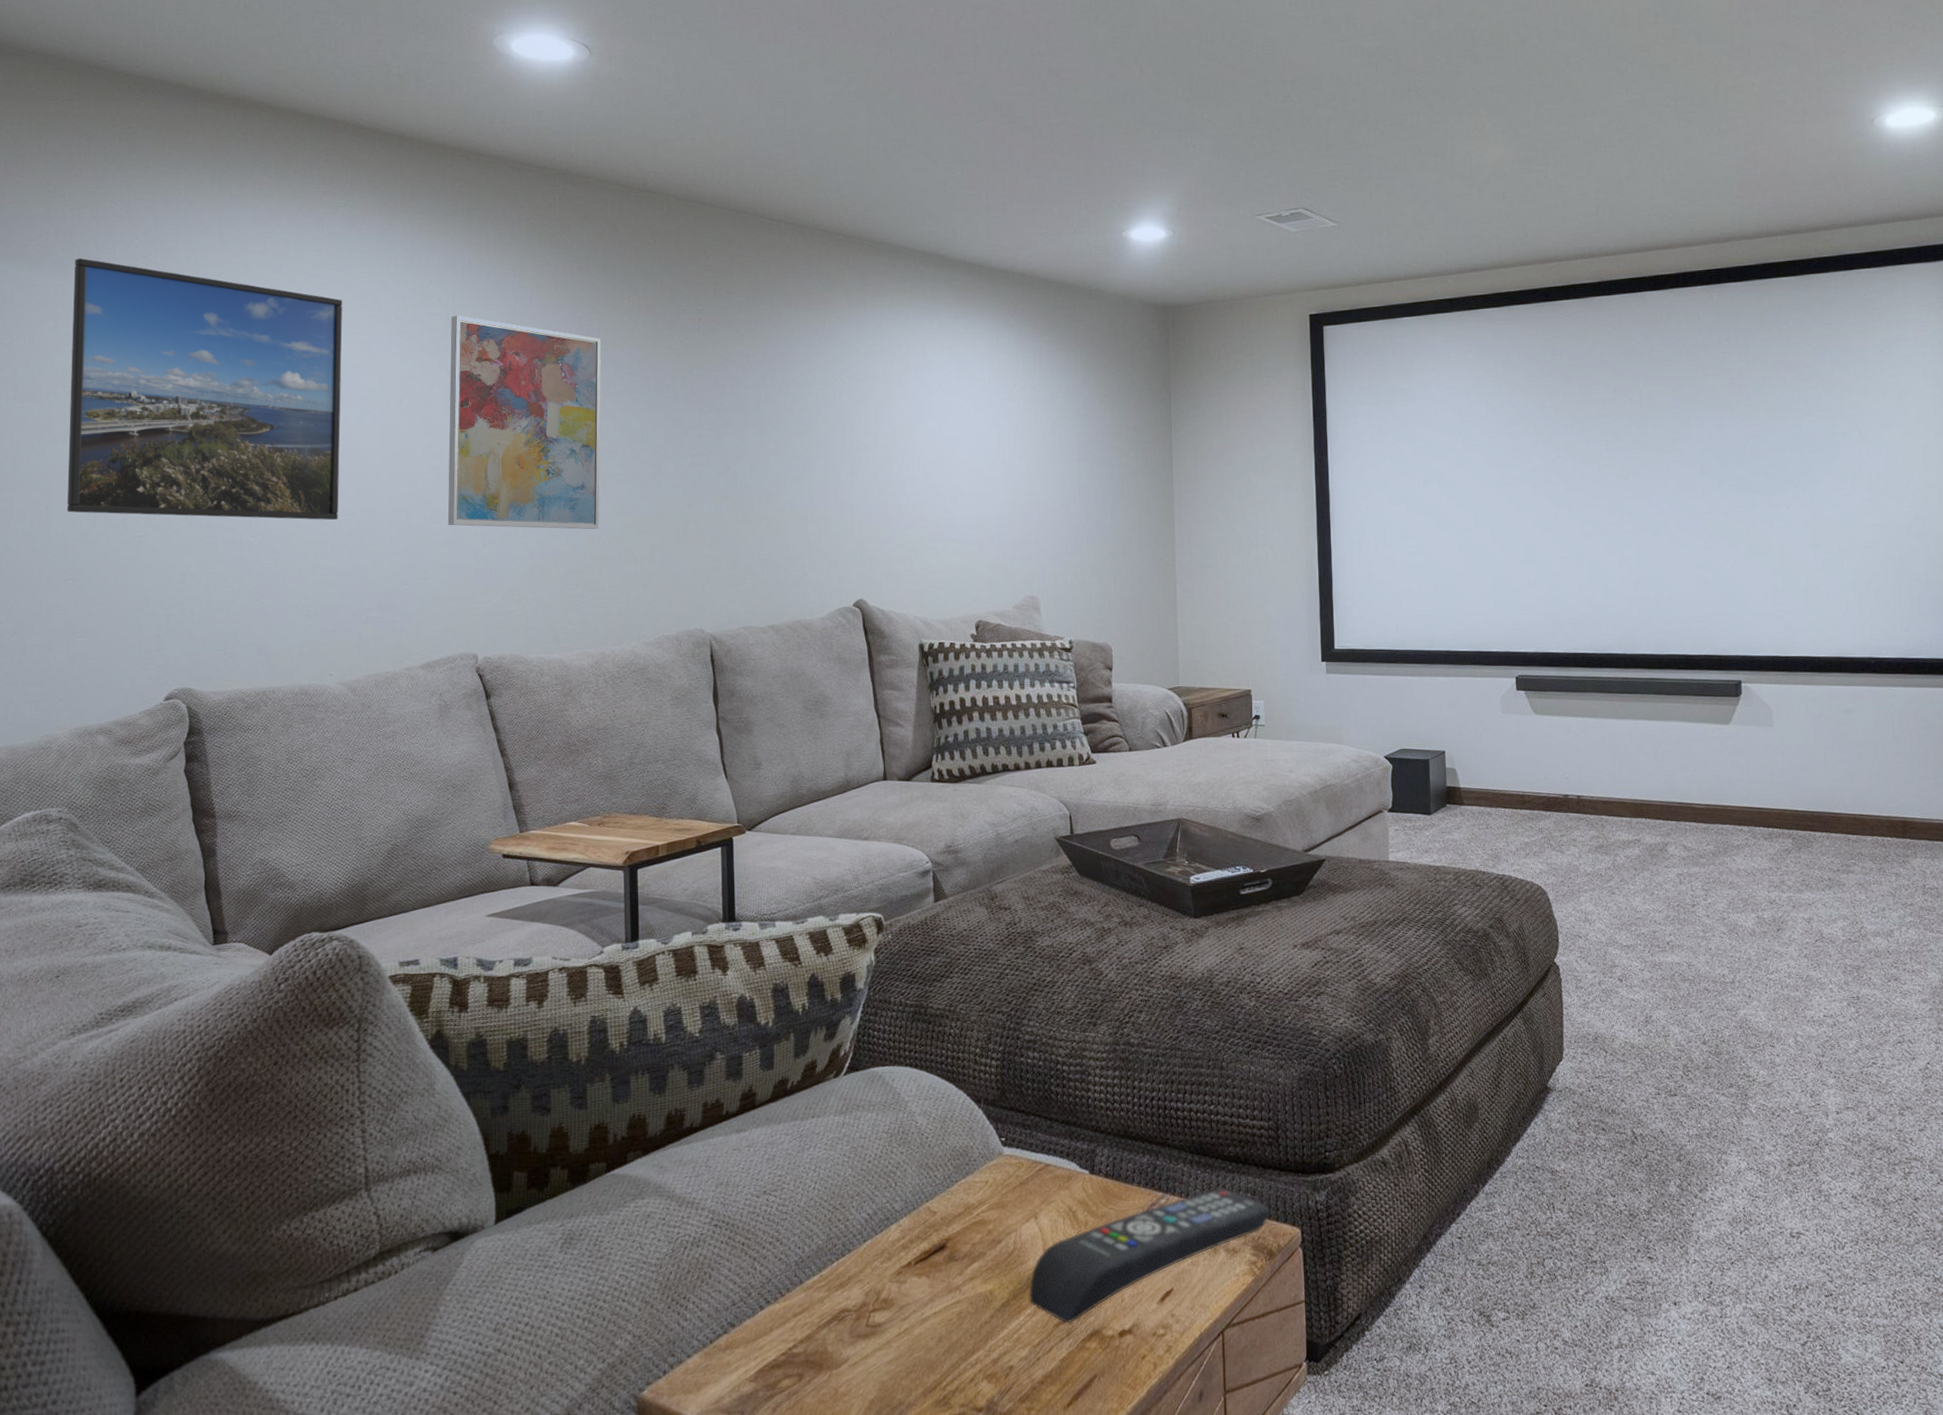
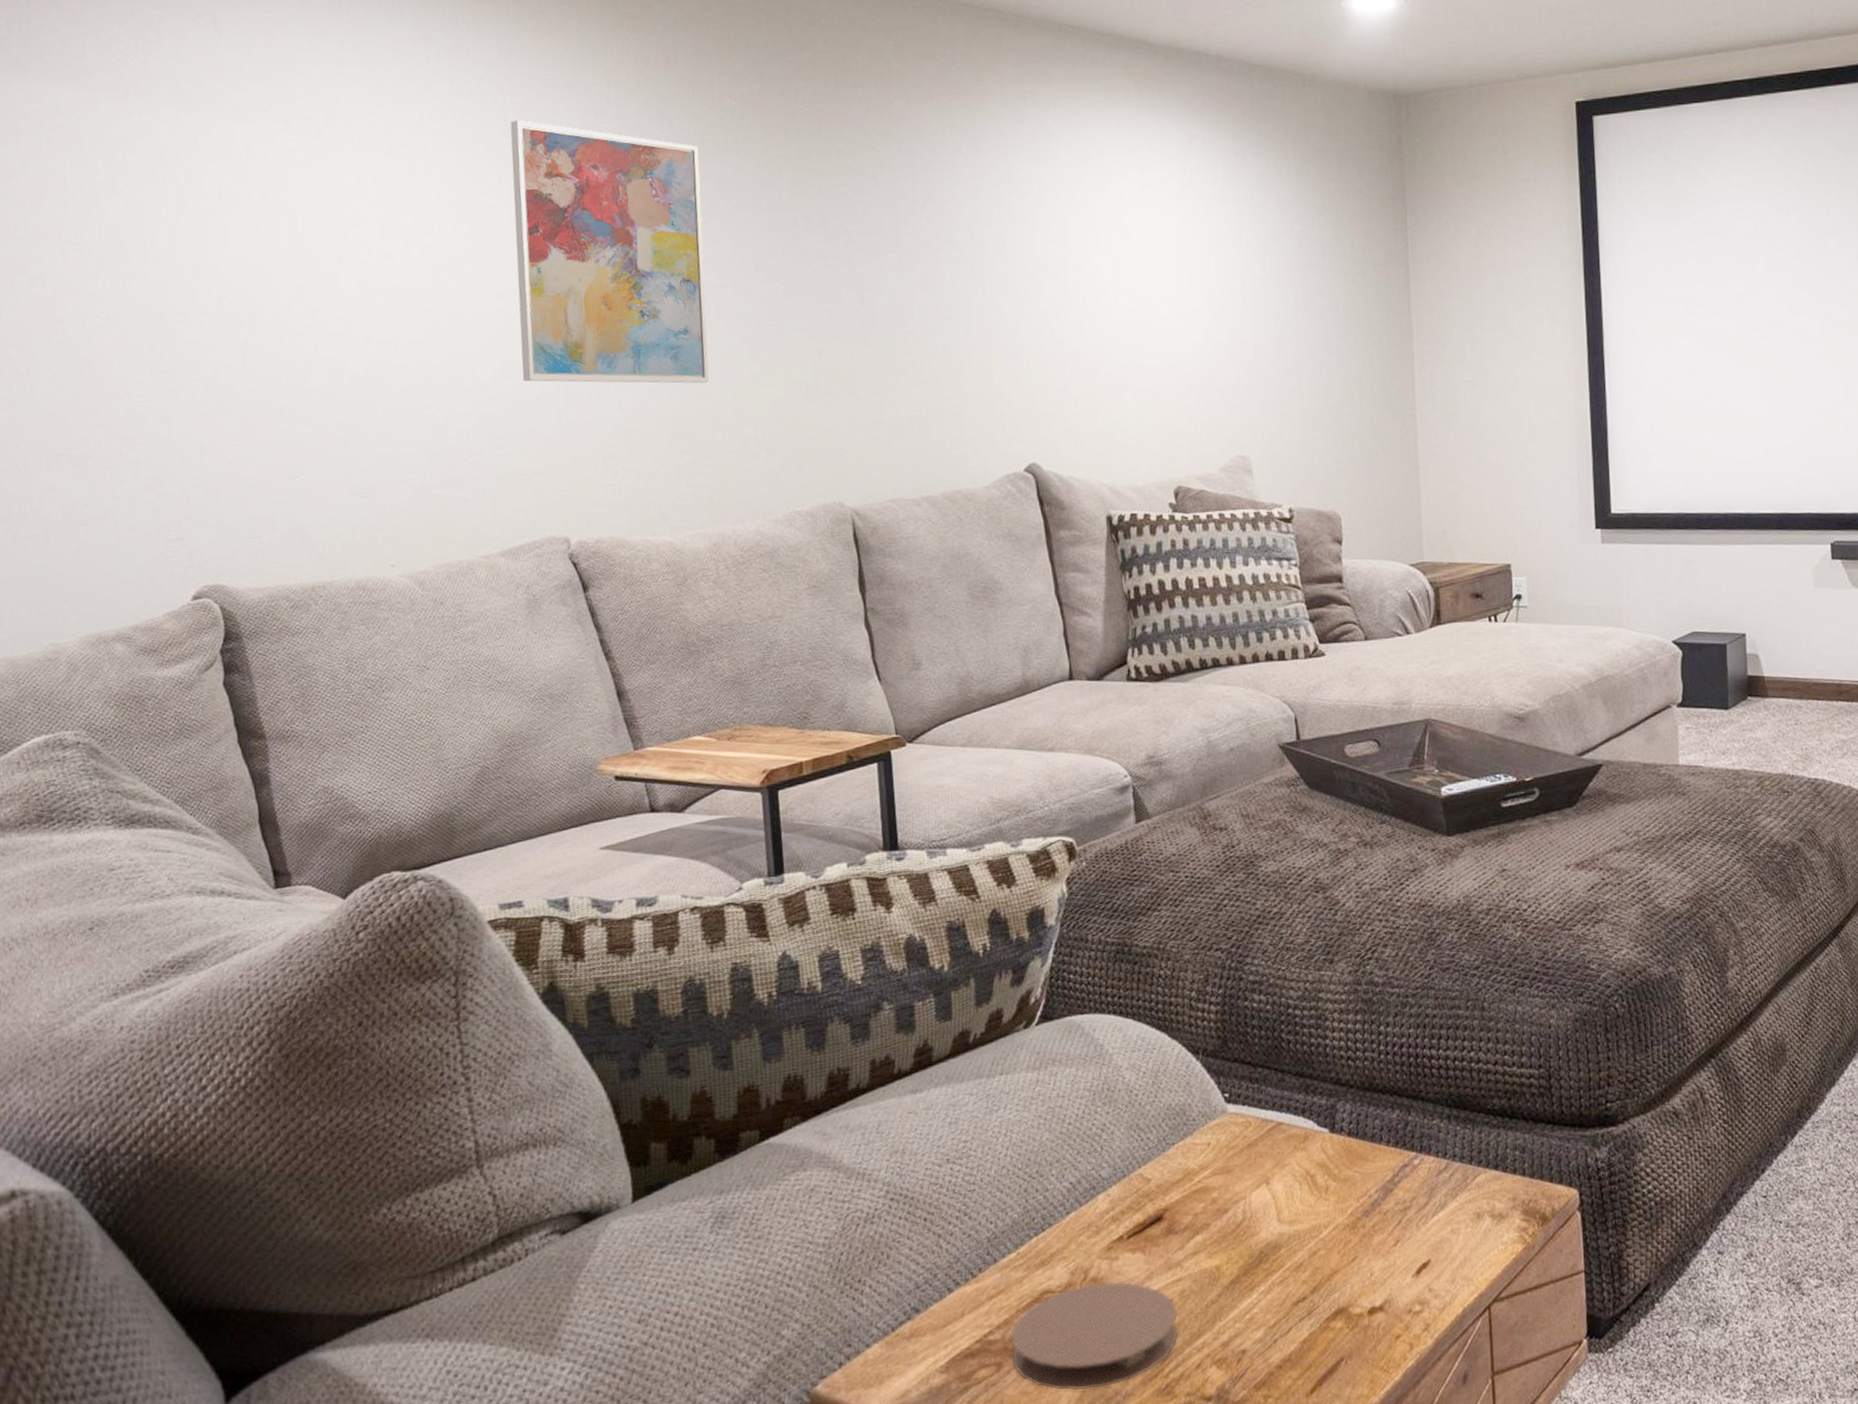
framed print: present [66,258,343,520] -> none [34,55,388,378]
coaster: none [812,1303,956,1400] -> present [1011,1282,1179,1391]
remote control: present [1029,1187,1270,1324] -> none [1262,1145,1542,1301]

